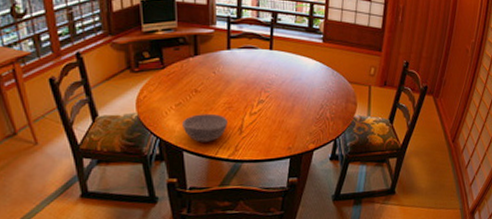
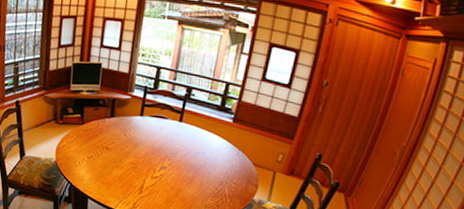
bowl: present [182,113,227,142] -> none [91,168,130,195]

